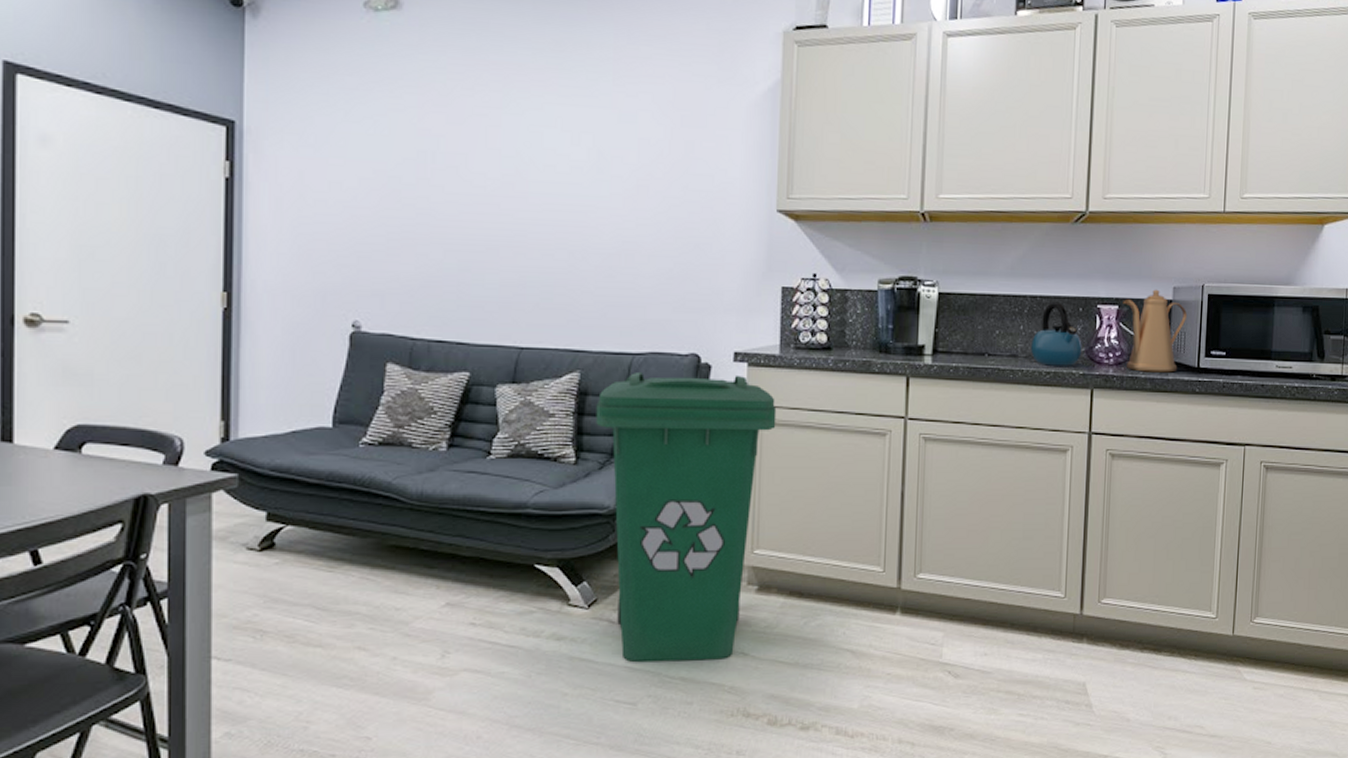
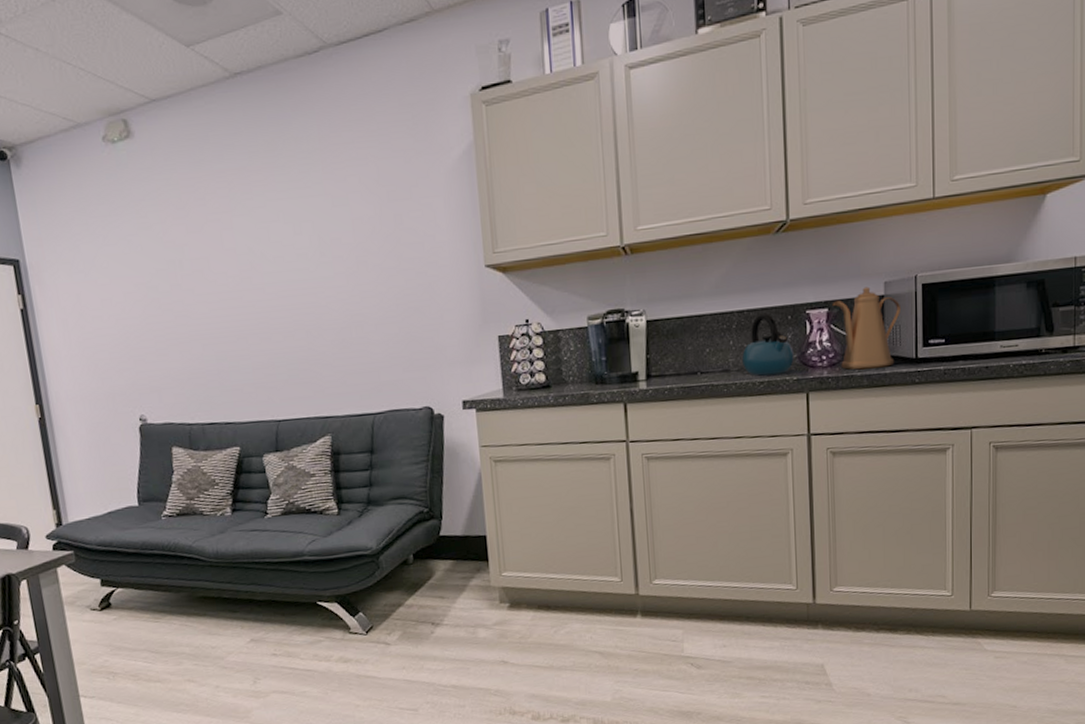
recycling bin: present [596,371,777,662] -> none [348,421,508,676]

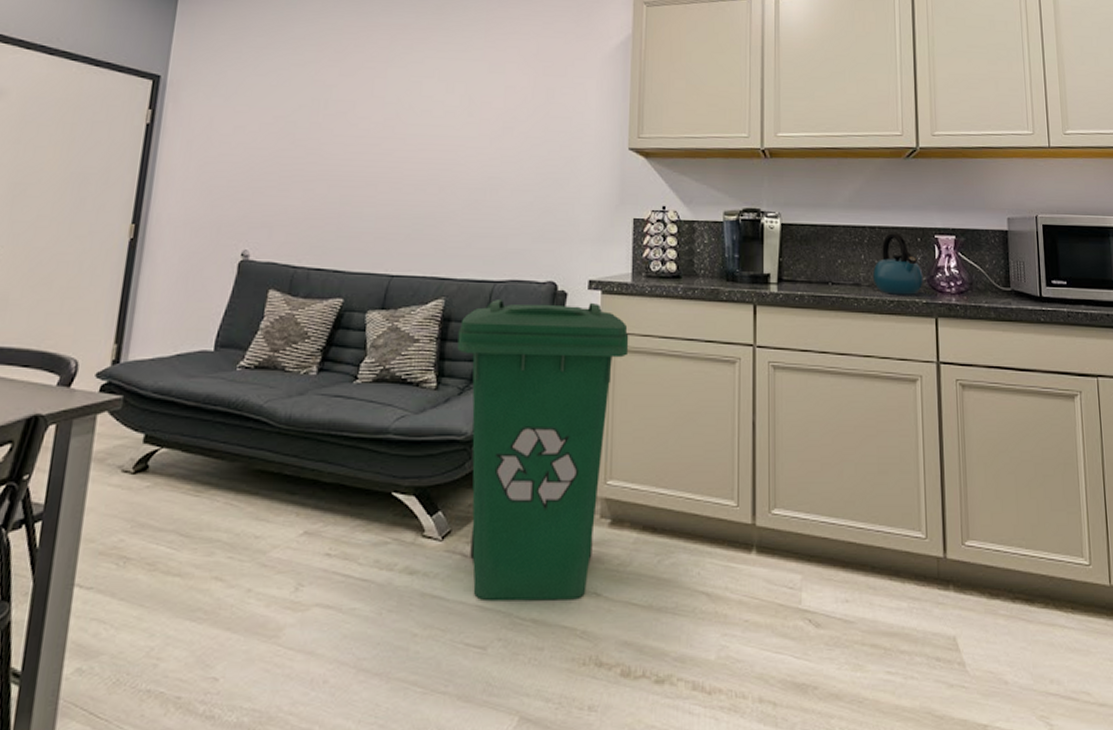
recycling bin: none [348,421,508,676] -> present [457,298,629,601]
coffee pot: present [832,286,902,370] -> none [959,220,1025,302]

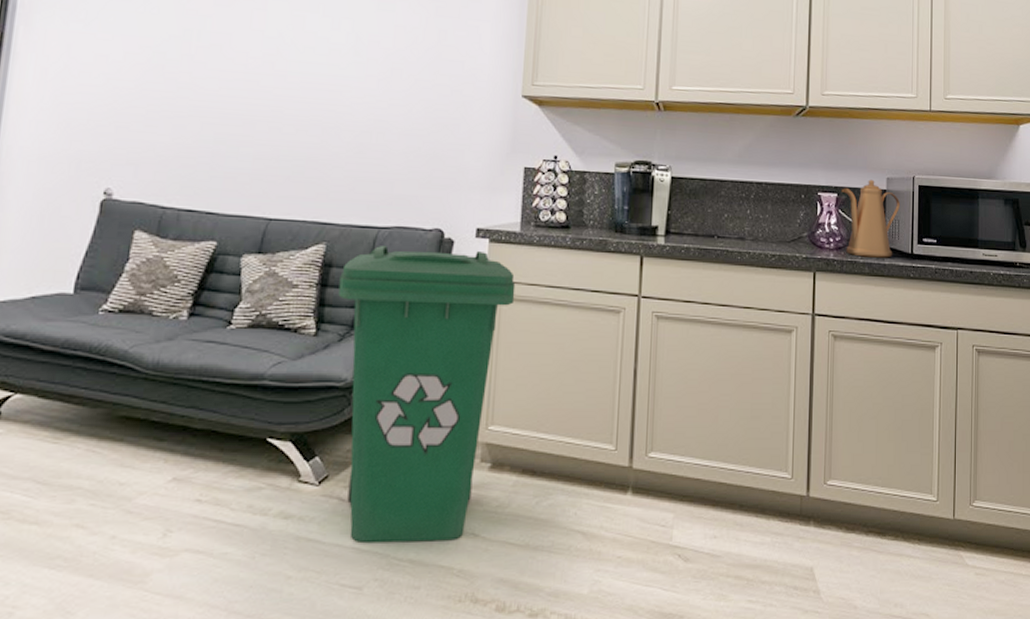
kettle: present [873,233,923,295] -> none [757,189,805,250]
coffee pot: none [959,220,1025,302] -> present [841,179,901,258]

